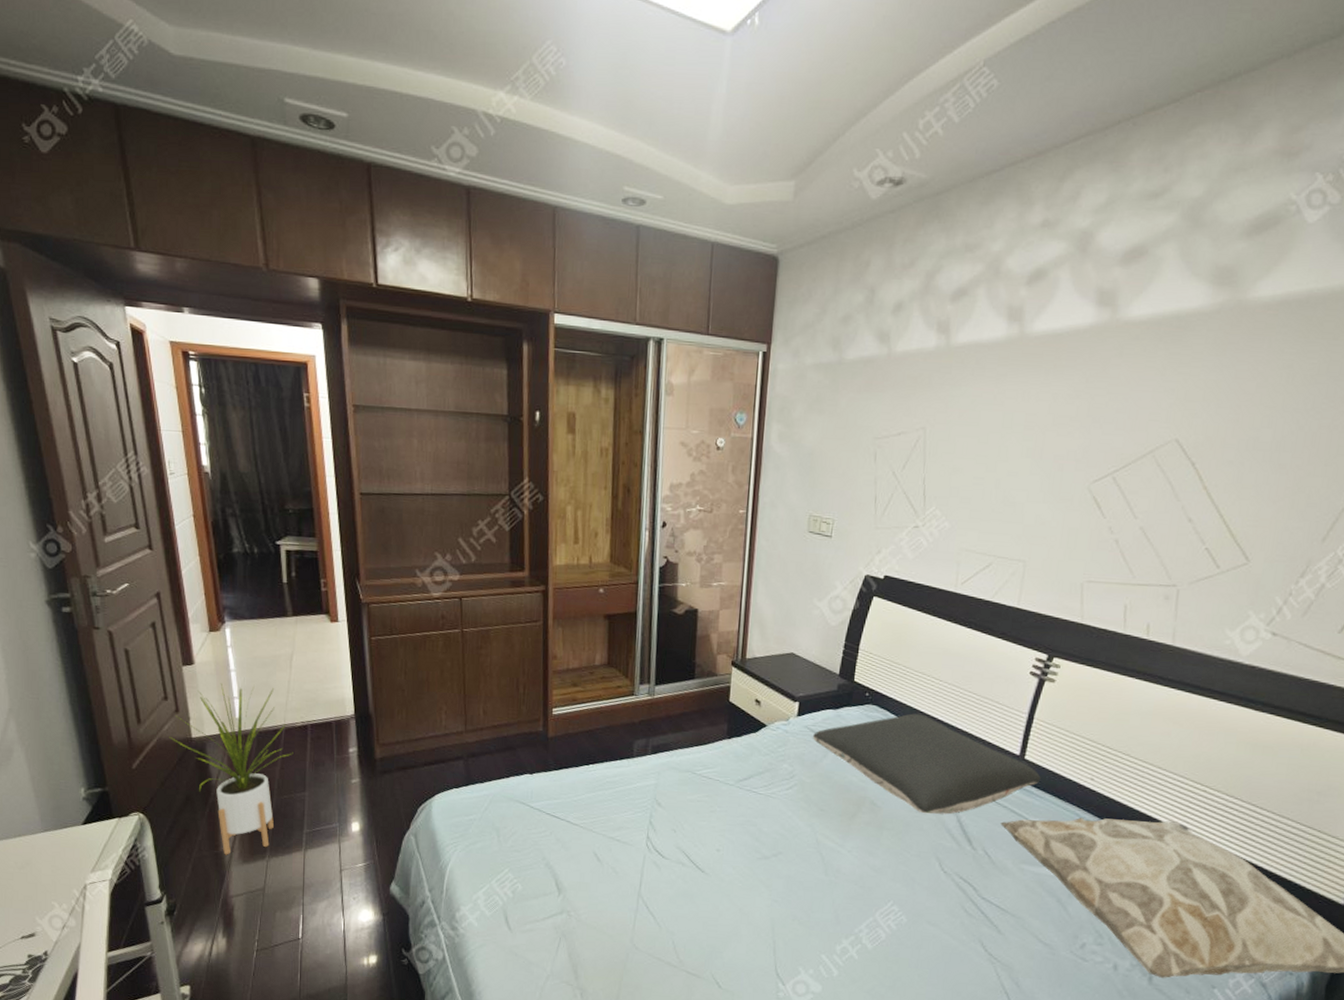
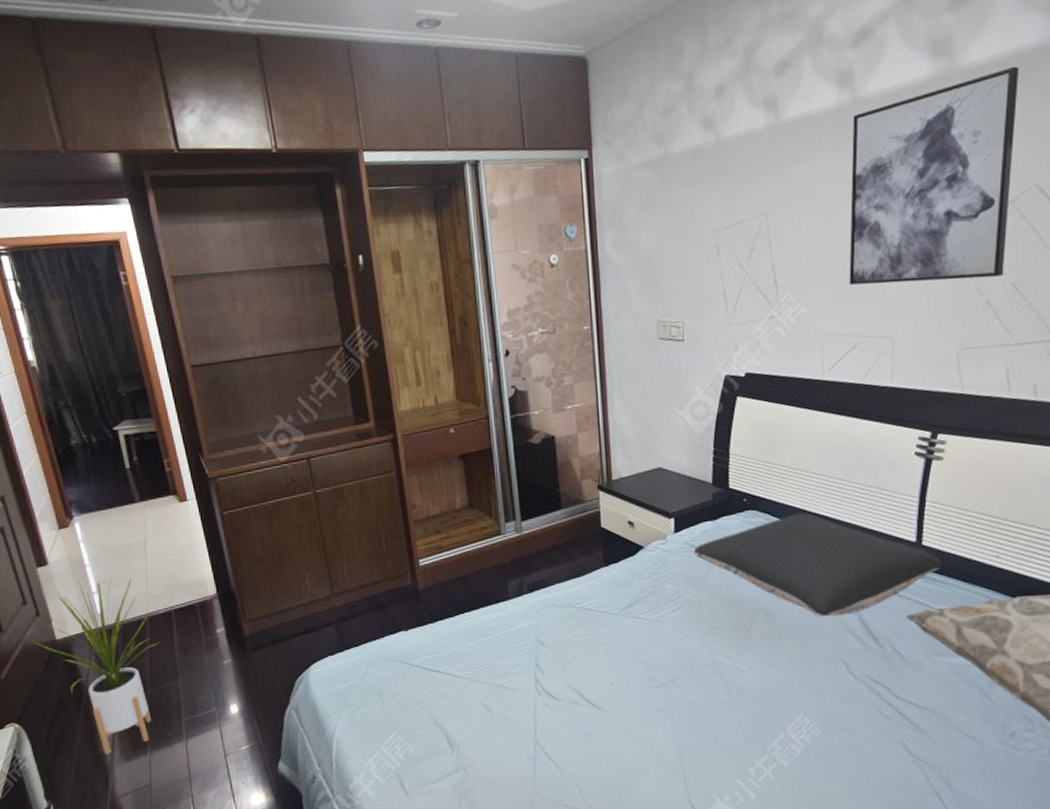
wall art: none [992,326,1176,519] -> present [849,66,1020,285]

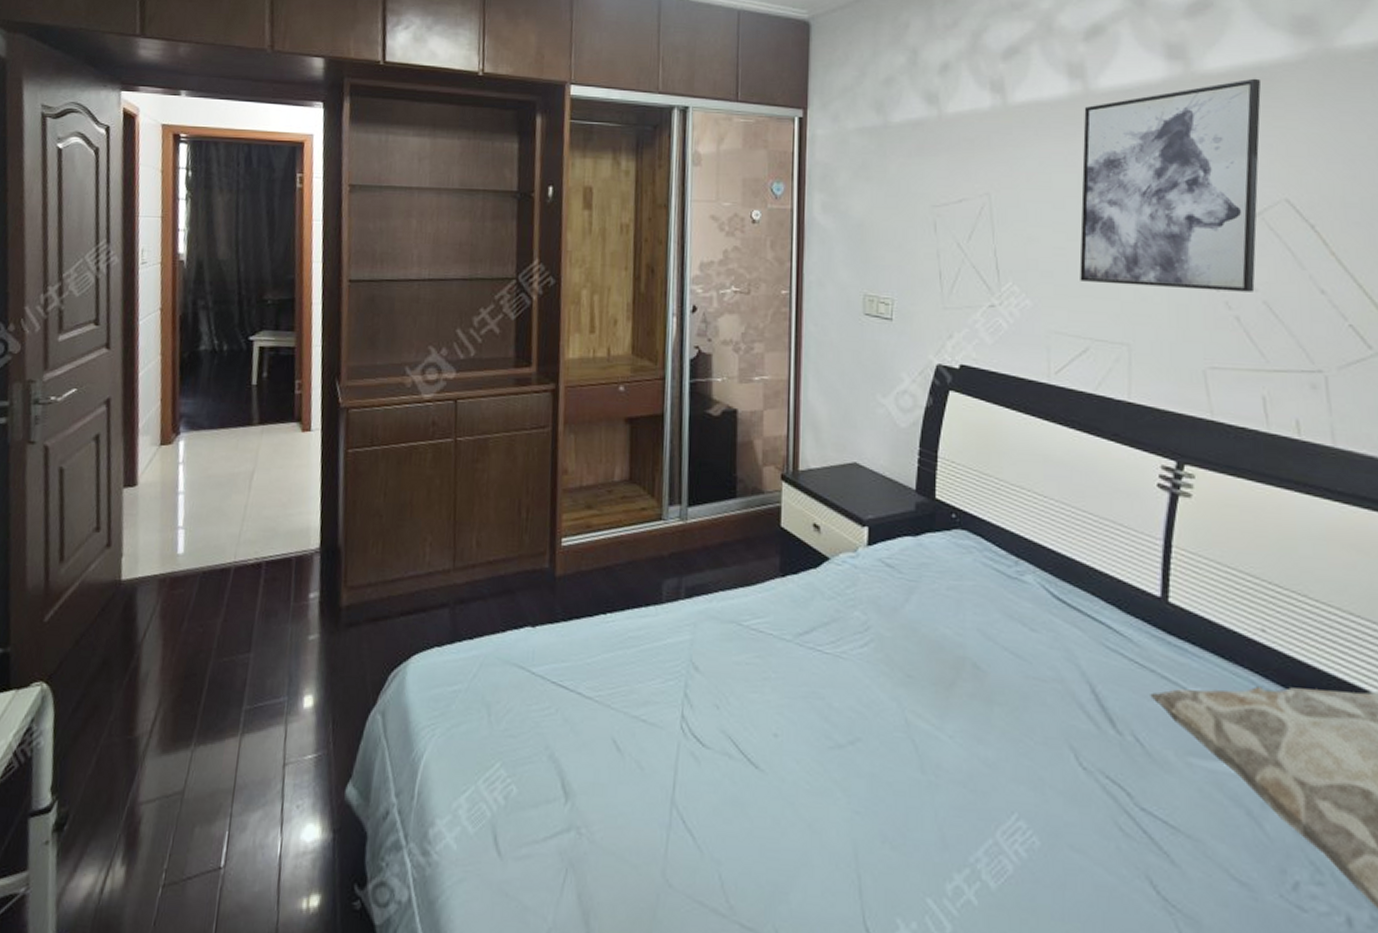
house plant: present [33,578,161,755] -> none [94,509,241,743]
pillow: present [694,513,942,617] -> none [890,540,1195,682]

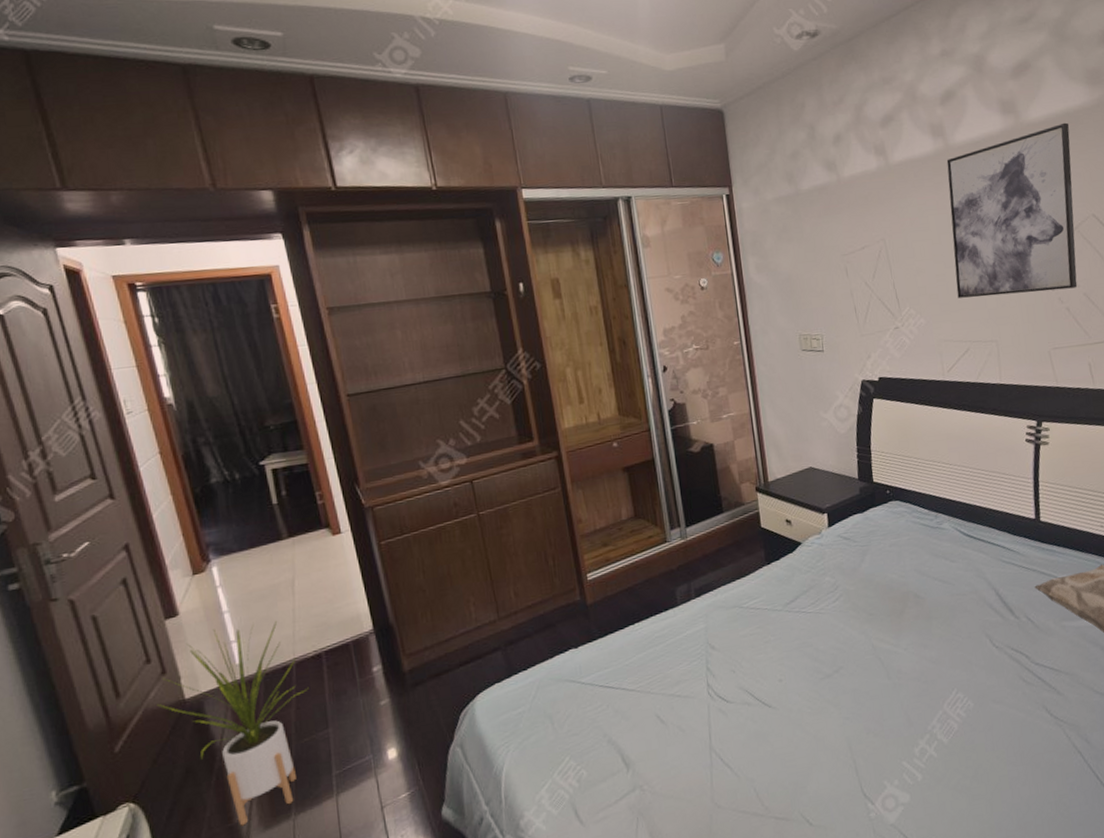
house plant: none [94,509,241,743] -> present [157,621,309,826]

